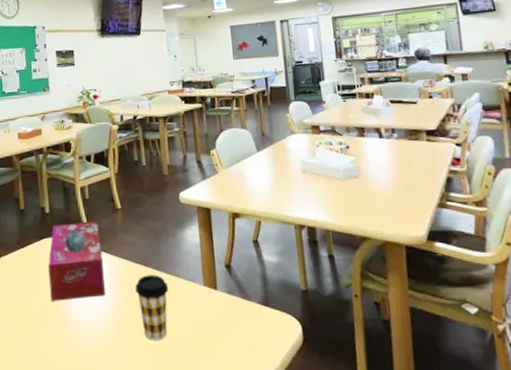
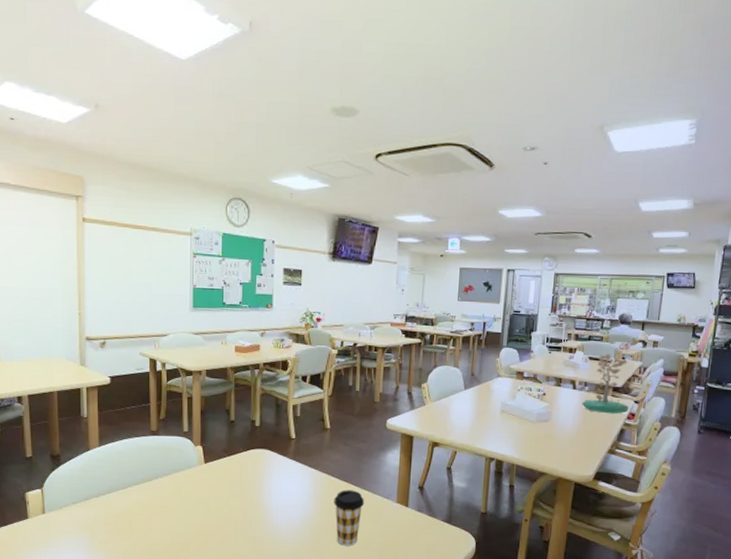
tissue box: present [48,221,105,301] -> none [252,437,307,507]
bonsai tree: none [393,94,452,162] -> present [581,354,630,414]

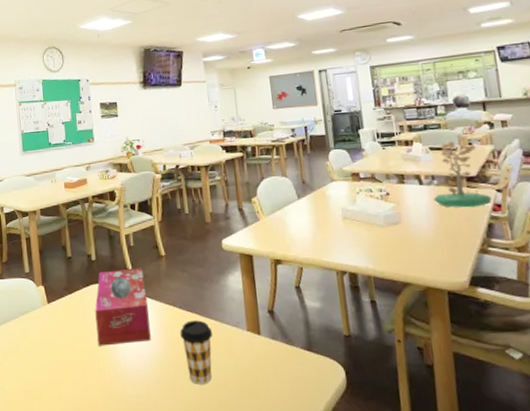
tissue box: none [252,437,307,507] -> present [95,267,151,346]

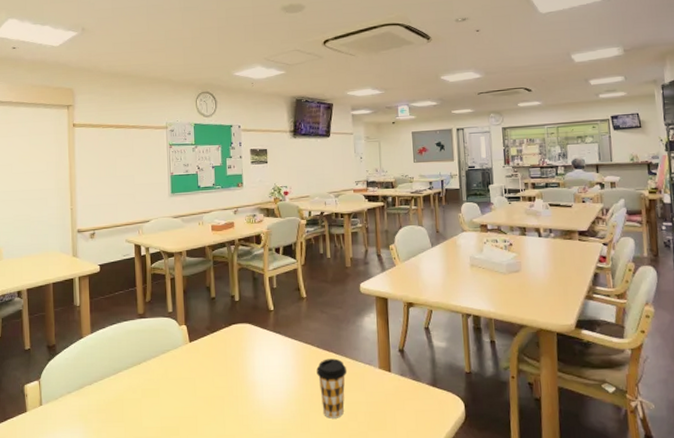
tissue box: present [95,267,151,346] -> none [236,308,289,383]
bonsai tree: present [433,141,493,208] -> none [549,199,599,259]

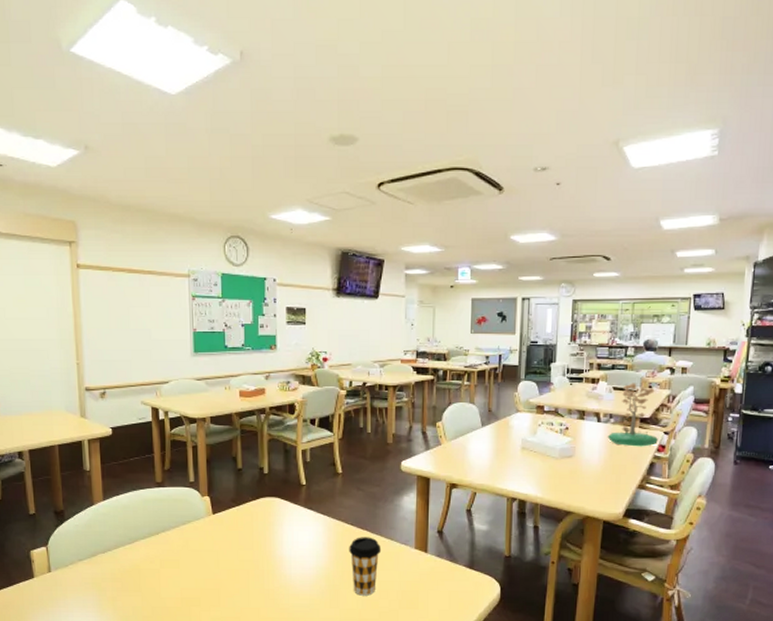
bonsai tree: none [549,199,599,259] -> present [607,383,659,447]

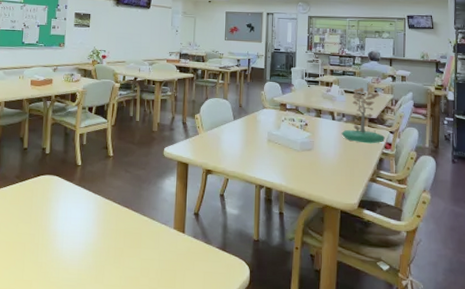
coffee cup: present [349,537,382,596] -> none [115,215,144,273]

